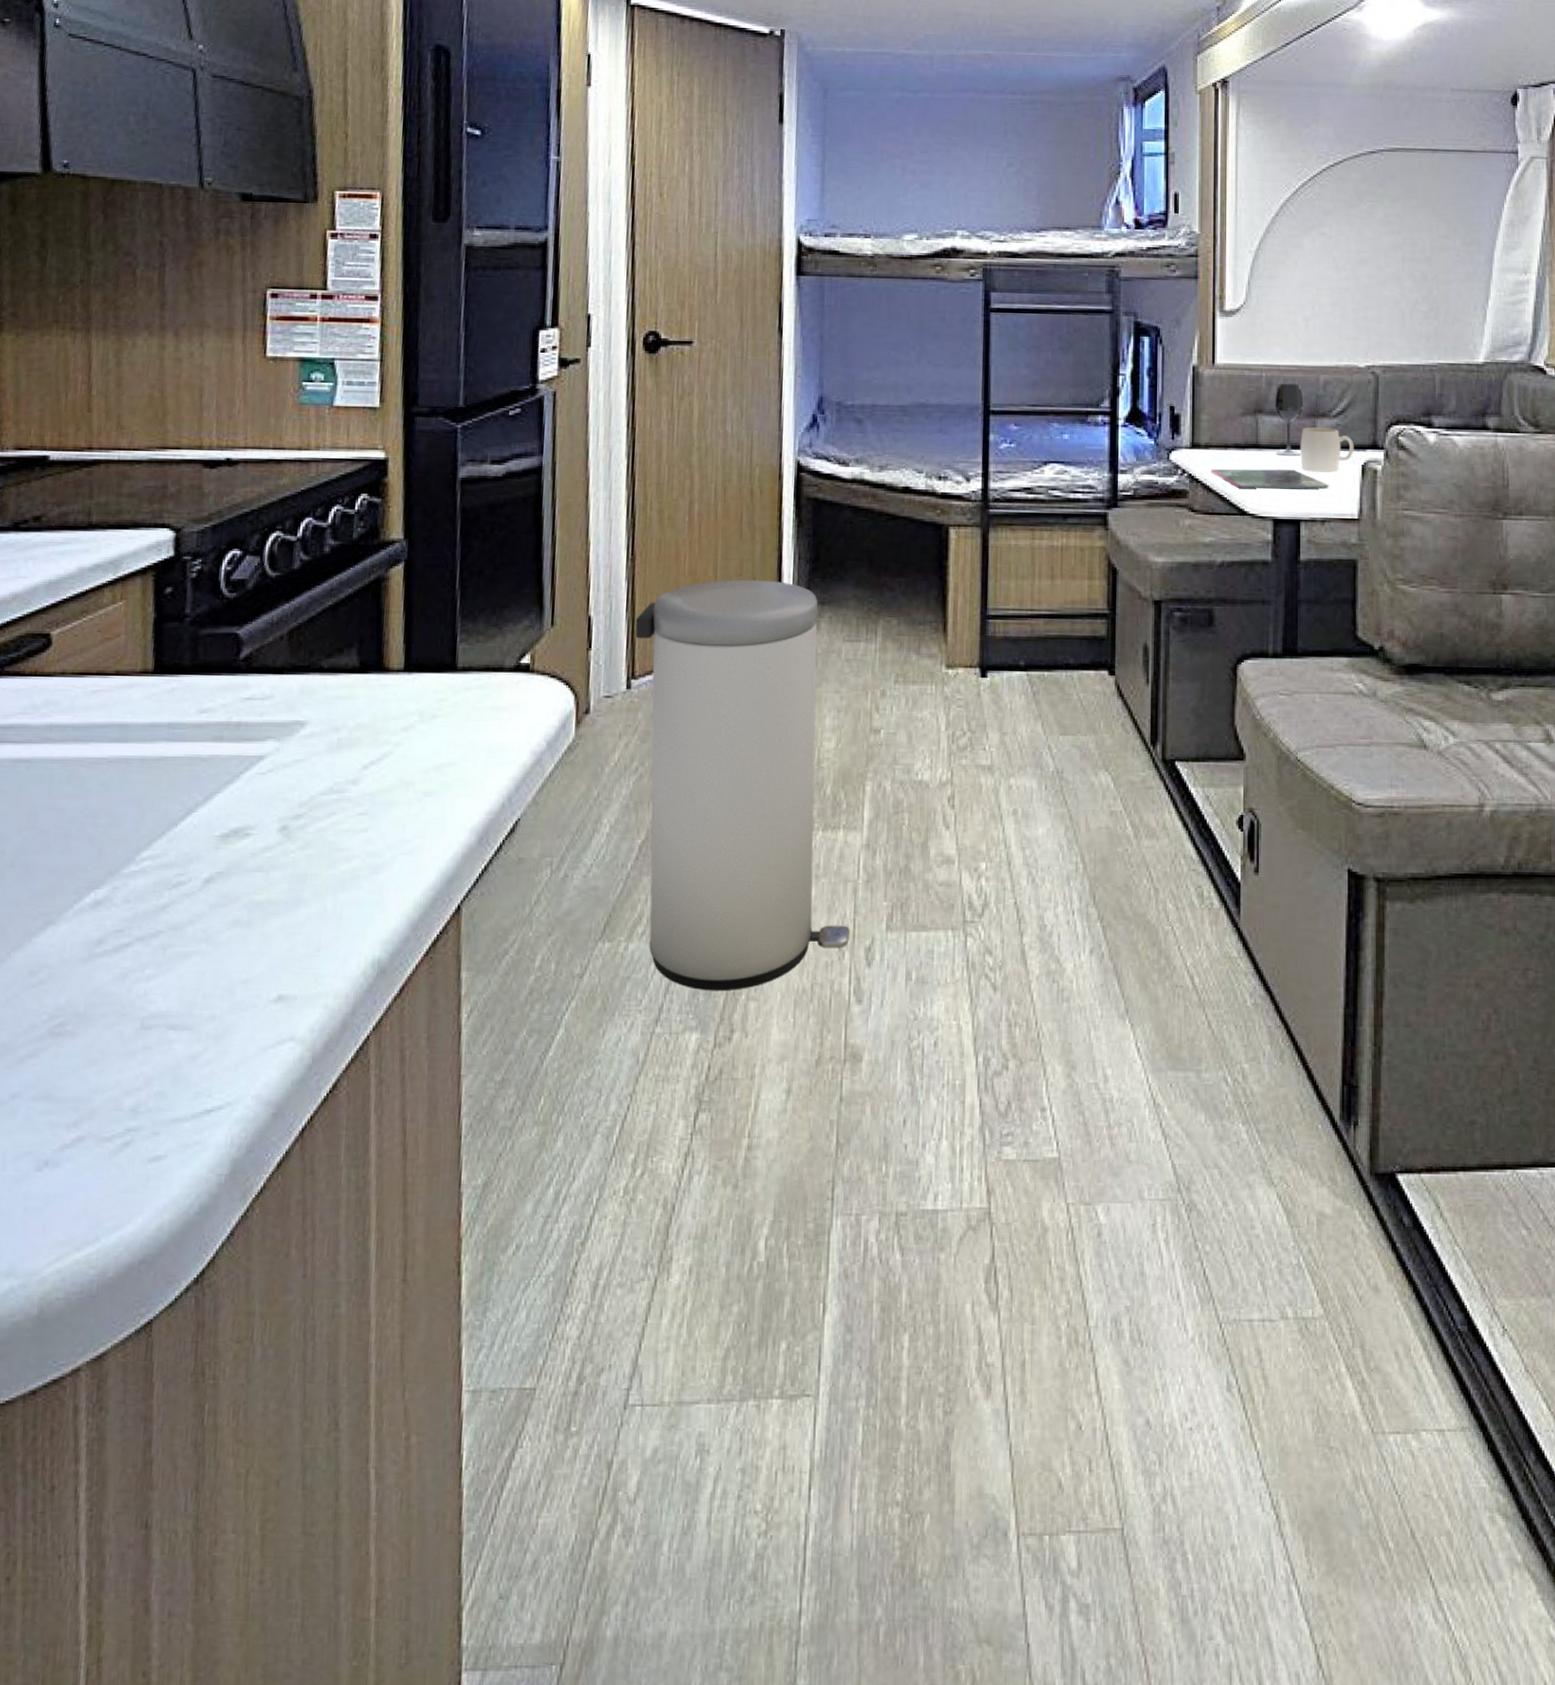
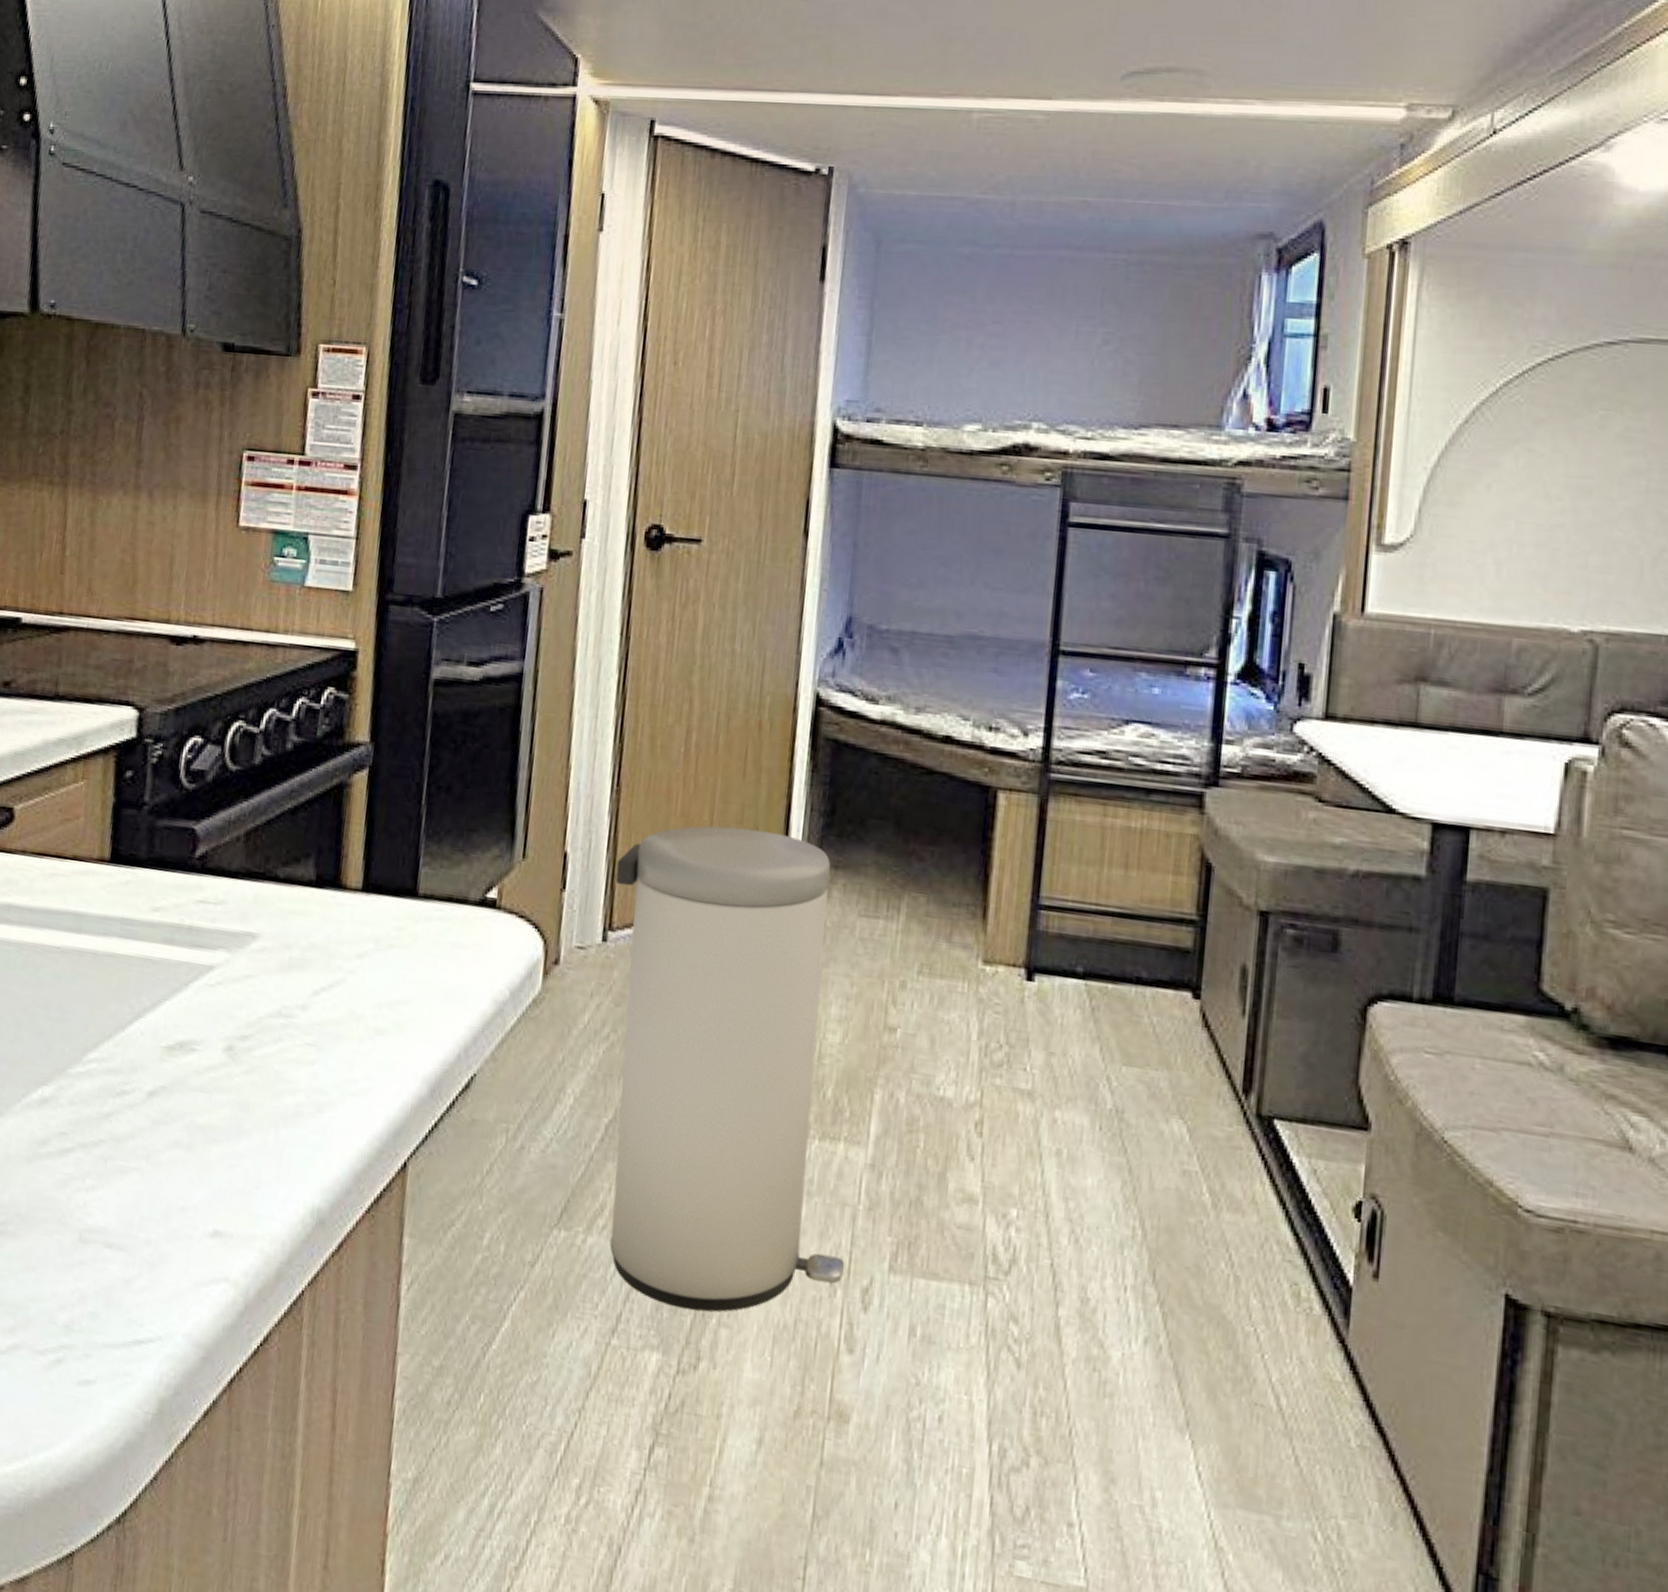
magazine: present [1210,468,1330,489] -> none [1348,749,1516,791]
wine glass: present [1274,383,1304,457] -> none [1441,644,1487,744]
mug: present [1300,427,1354,472] -> none [1476,706,1556,769]

